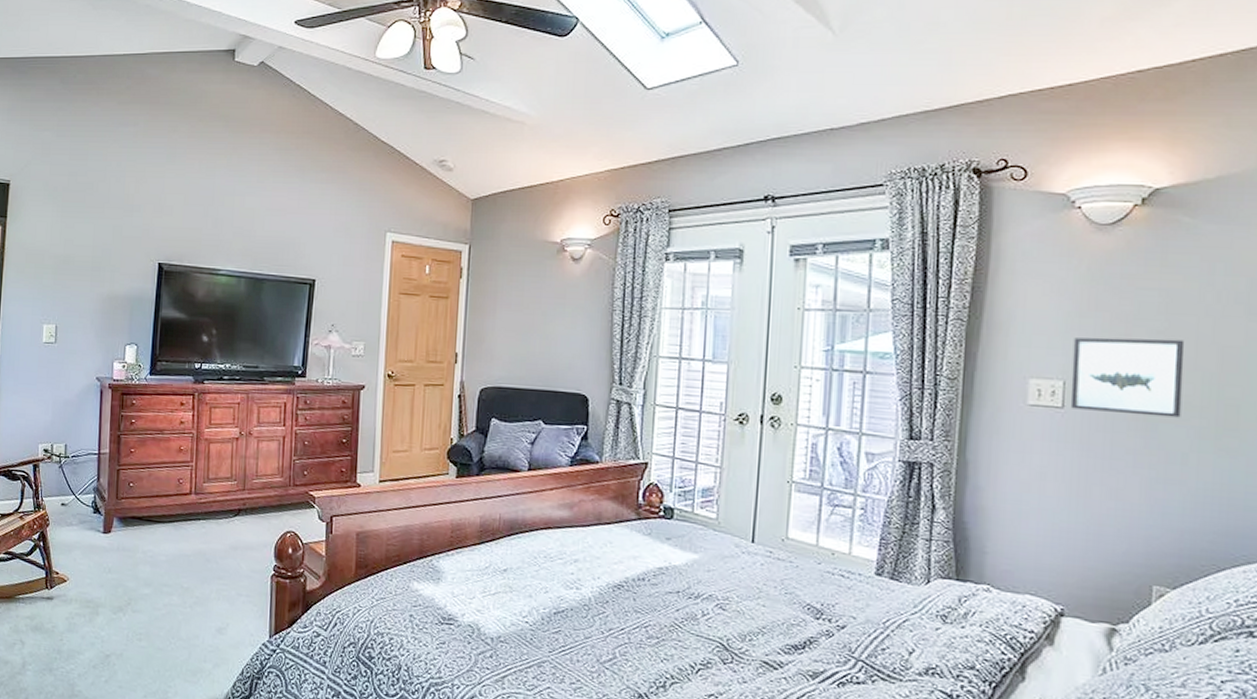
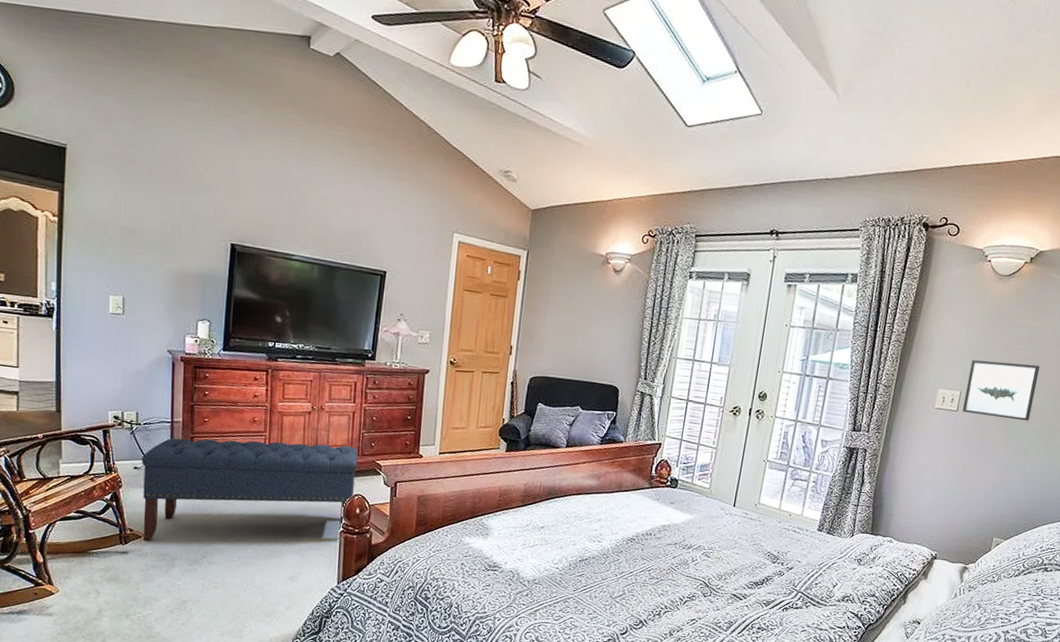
bench: none [68,470,289,586] -> present [141,437,358,541]

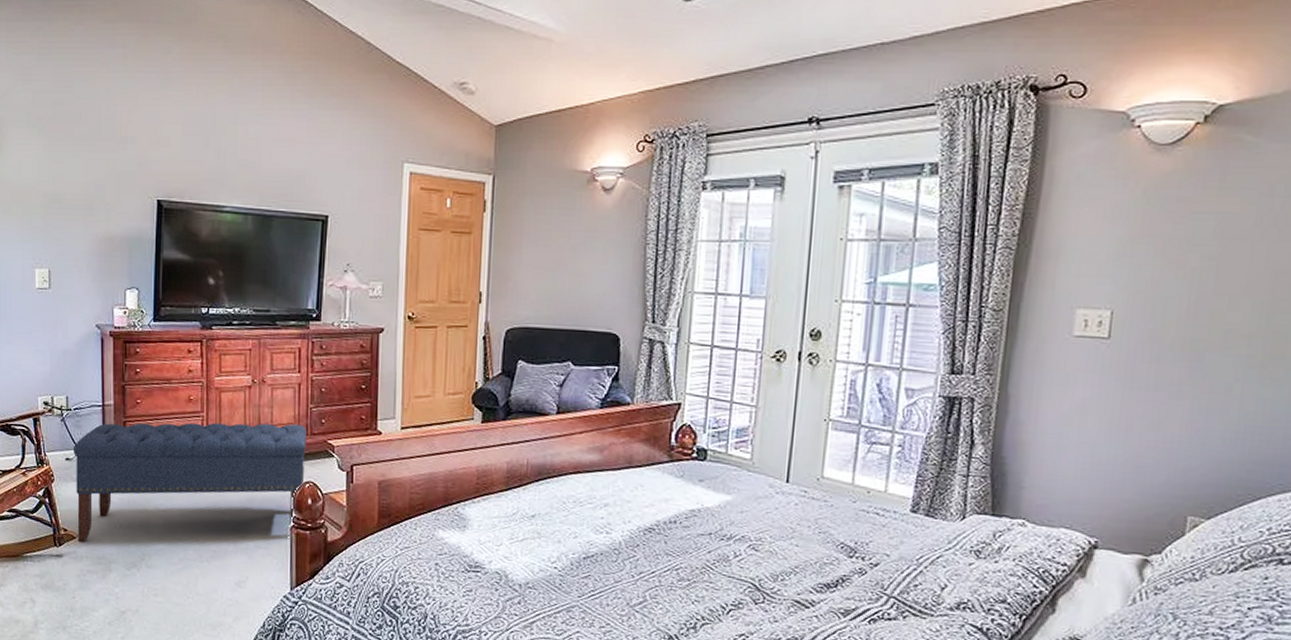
wall art: present [962,360,1040,421] -> none [1116,264,1238,347]

